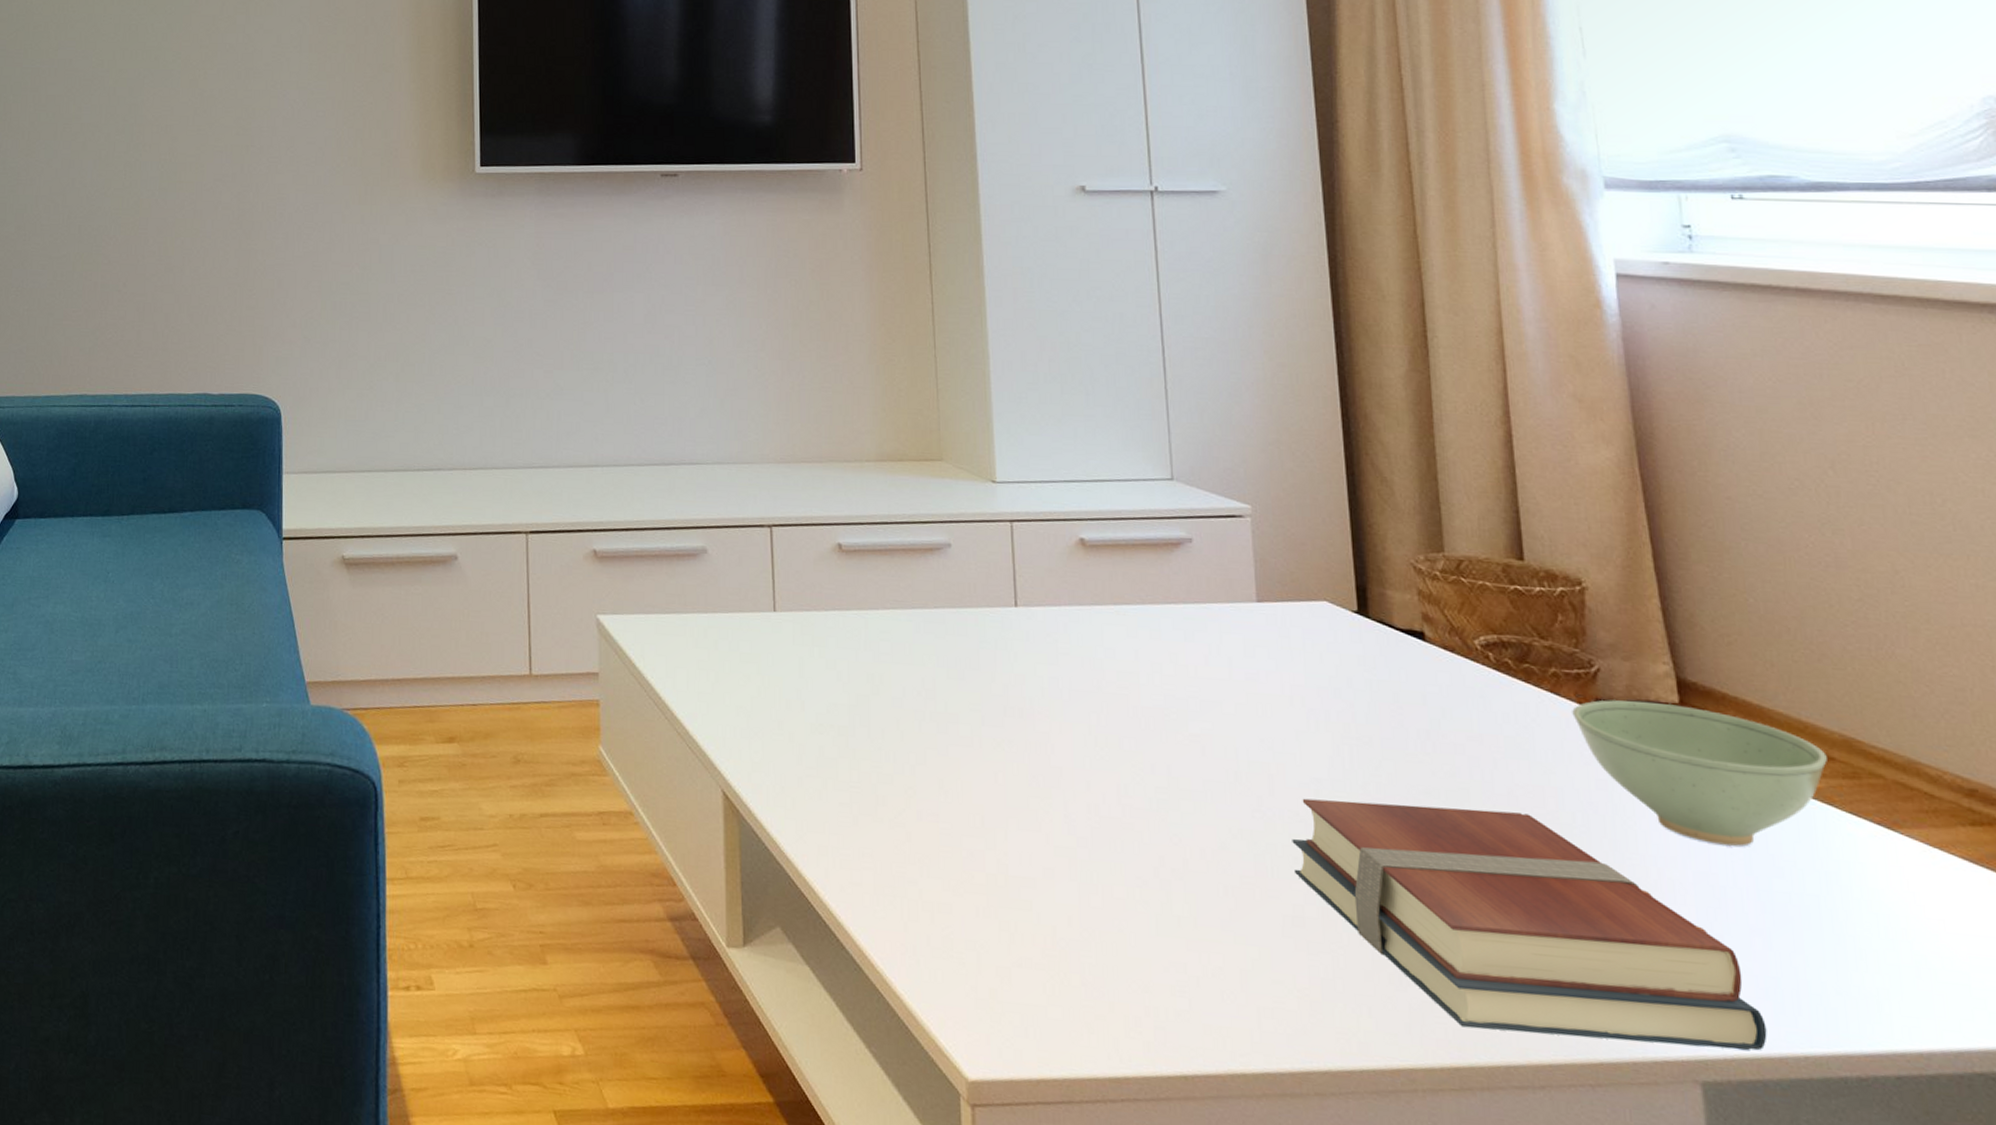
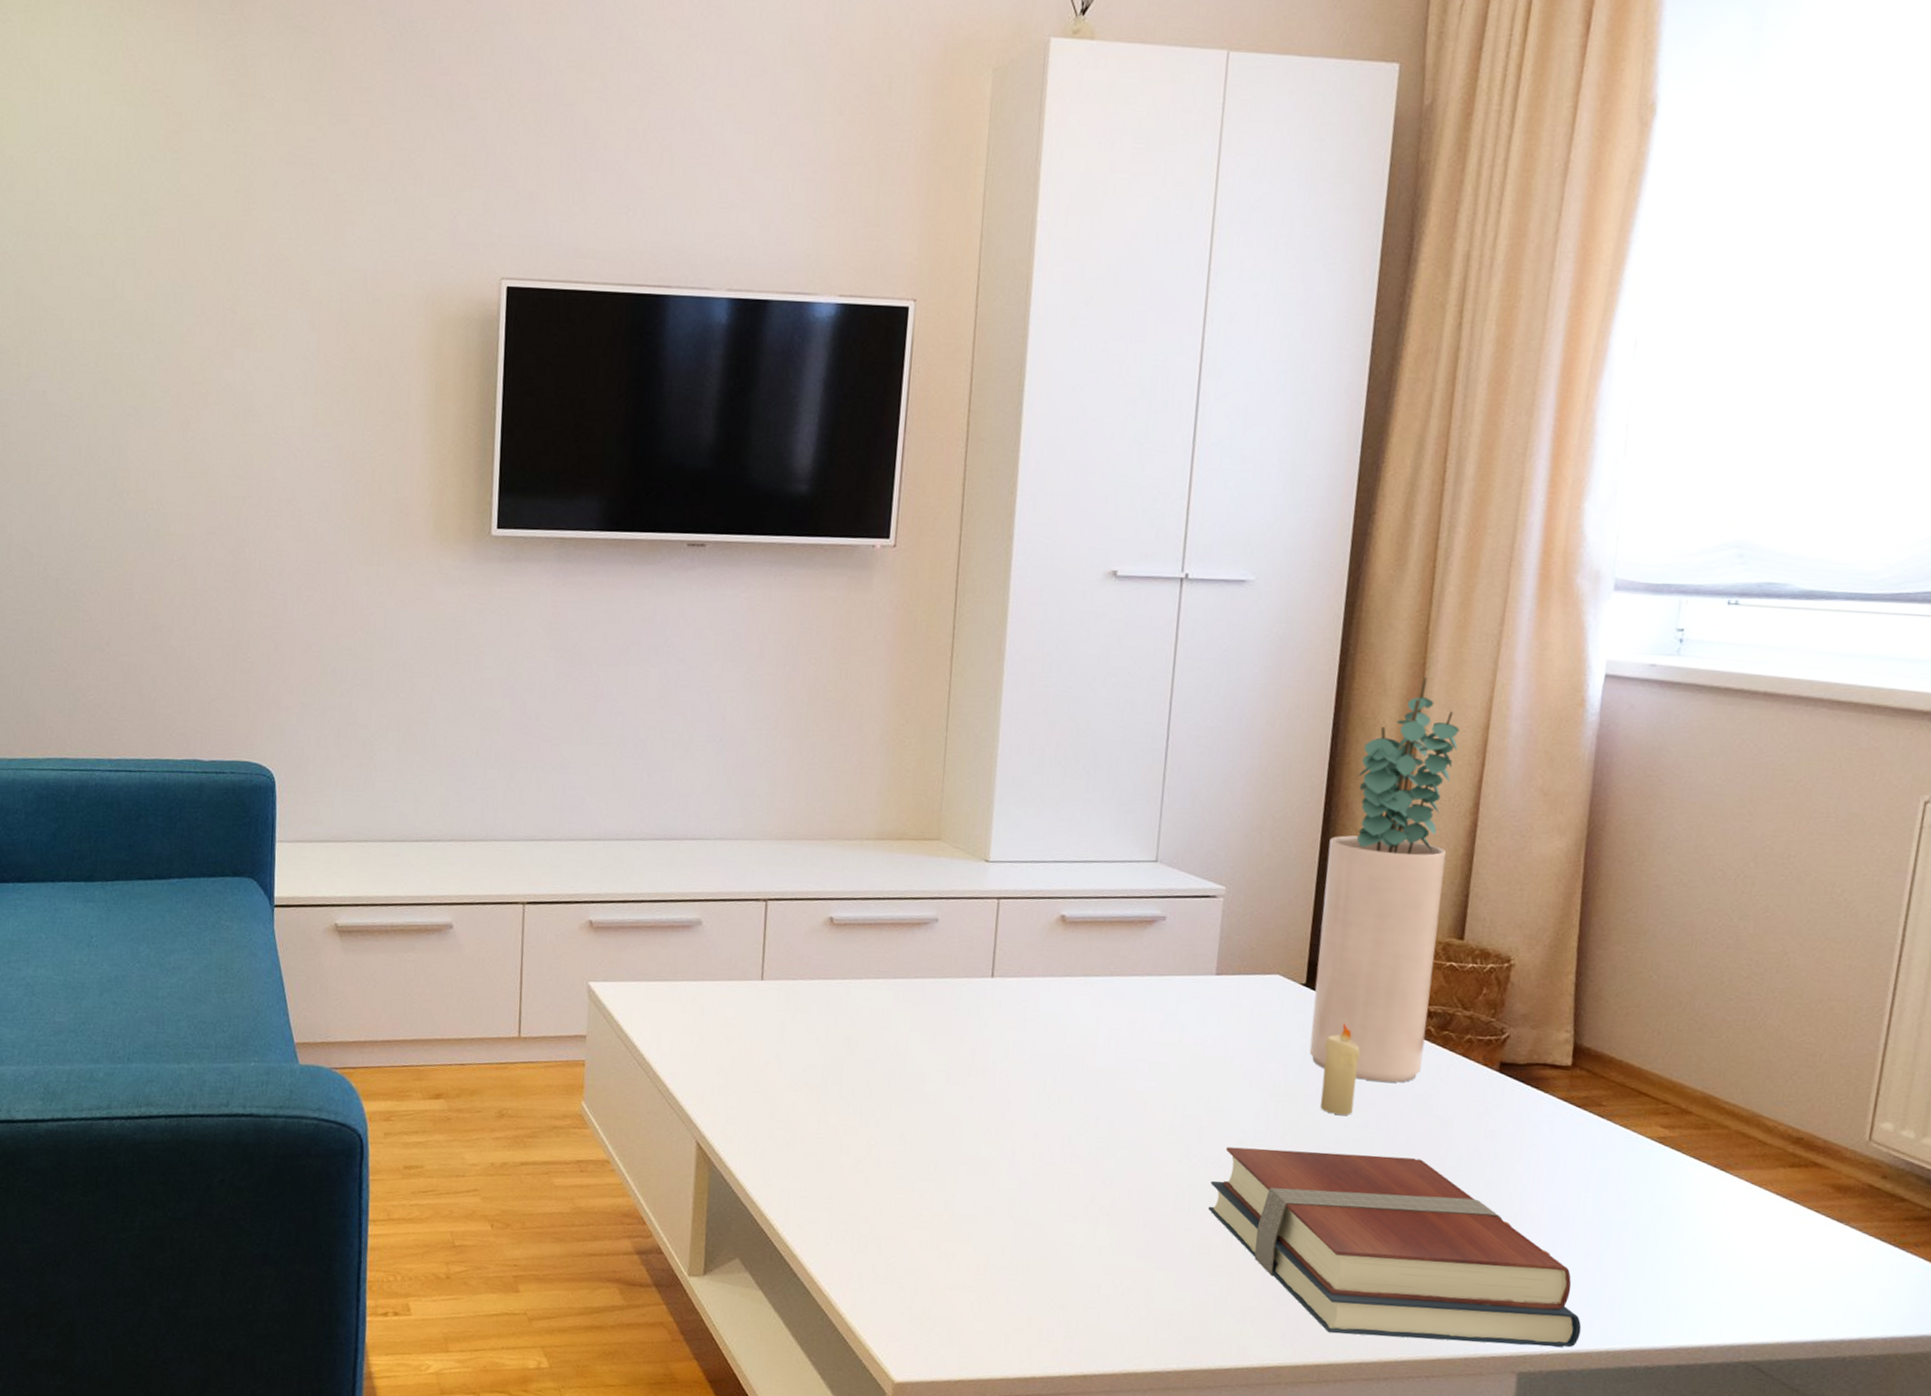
vase: none [1354,282,1506,724] -> present [1309,677,1460,1083]
candle: none [1391,656,1438,762] -> present [1320,1024,1360,1115]
bowl: present [1572,700,1827,846] -> none [1477,1062,1686,1185]

